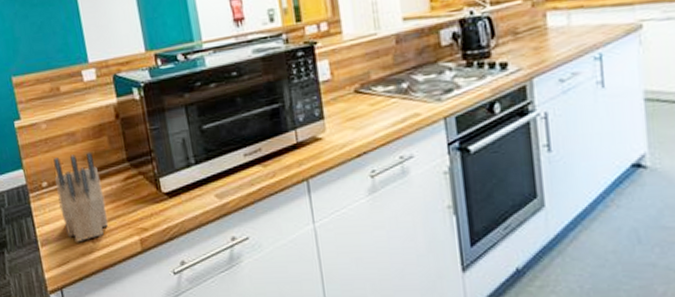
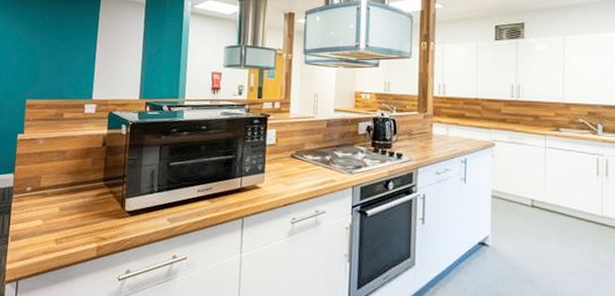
knife block: present [53,151,109,242] -> none [36,168,77,242]

